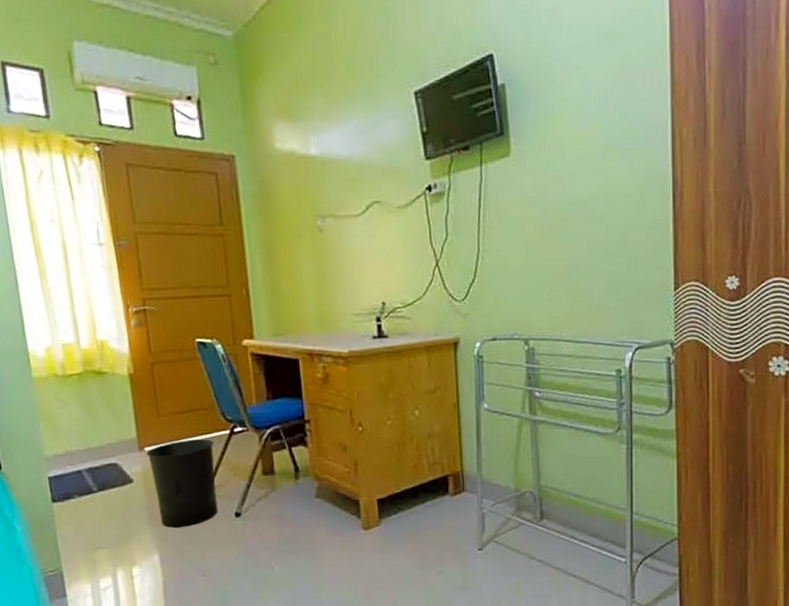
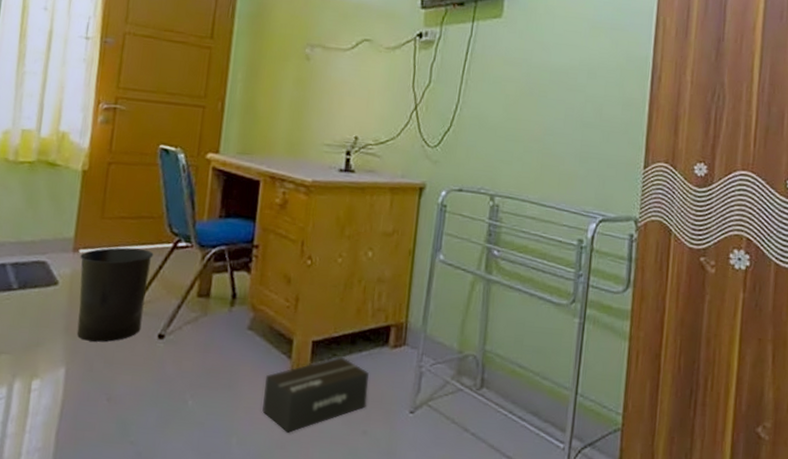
box: none [340,509,438,582] -> present [262,356,370,433]

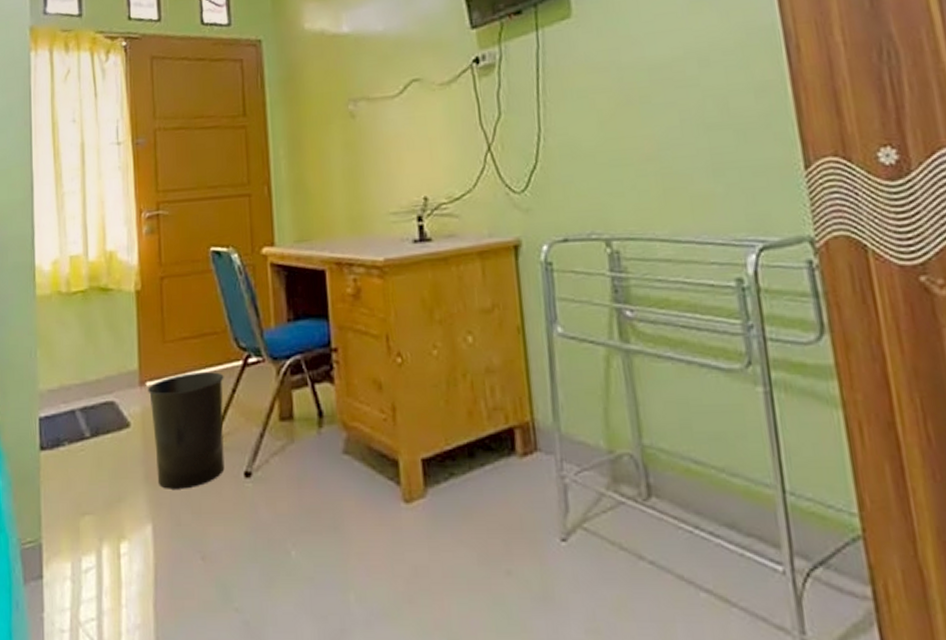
box: present [262,356,370,433] -> none [374,475,504,581]

